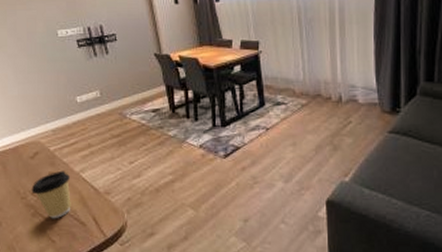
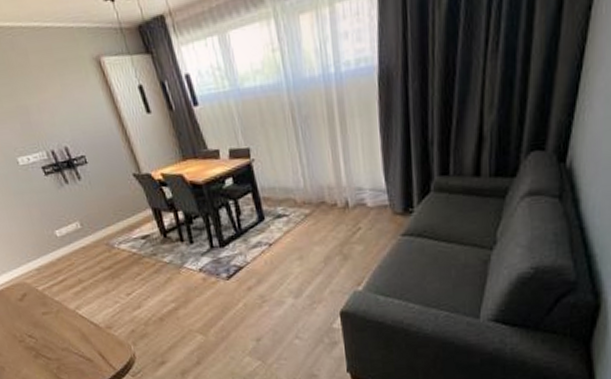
coffee cup: present [31,170,71,219] -> none [27,309,74,359]

